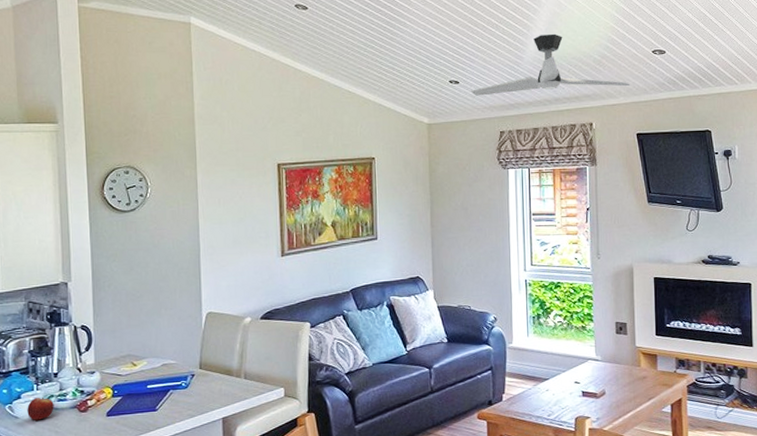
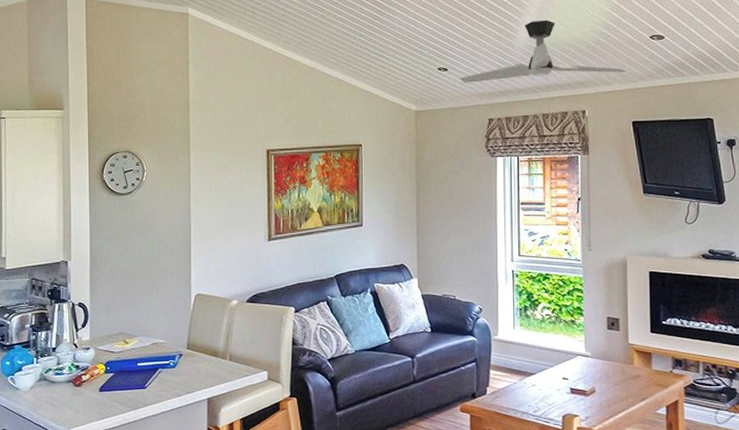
fruit: present [27,396,54,420] -> none [27,370,52,392]

